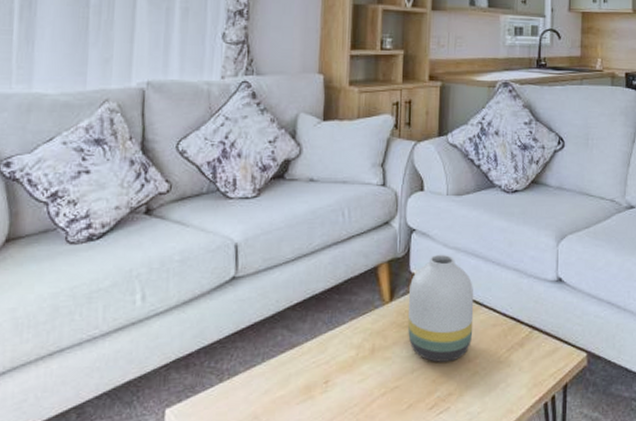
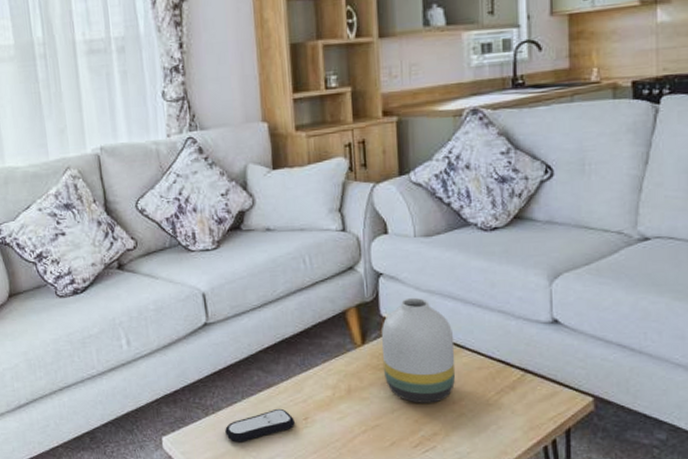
remote control: none [239,371,315,412] -> present [225,408,295,442]

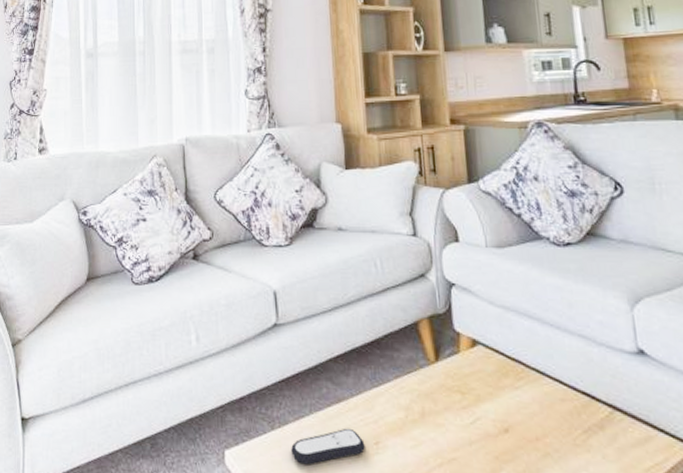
vase: present [382,297,456,403] -> none [456,312,537,437]

